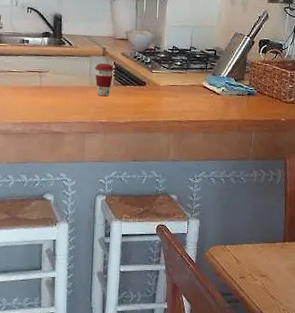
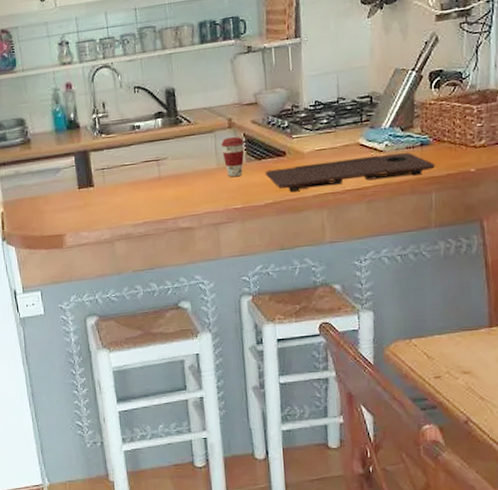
cutting board: none [127,95,257,117] -> present [265,152,435,191]

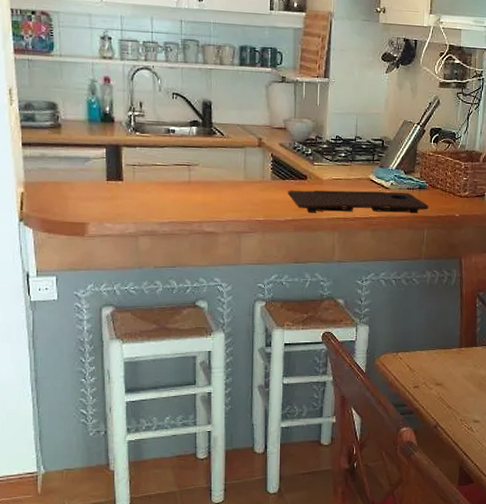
coffee cup: present [221,136,245,178] -> none [250,154,272,192]

